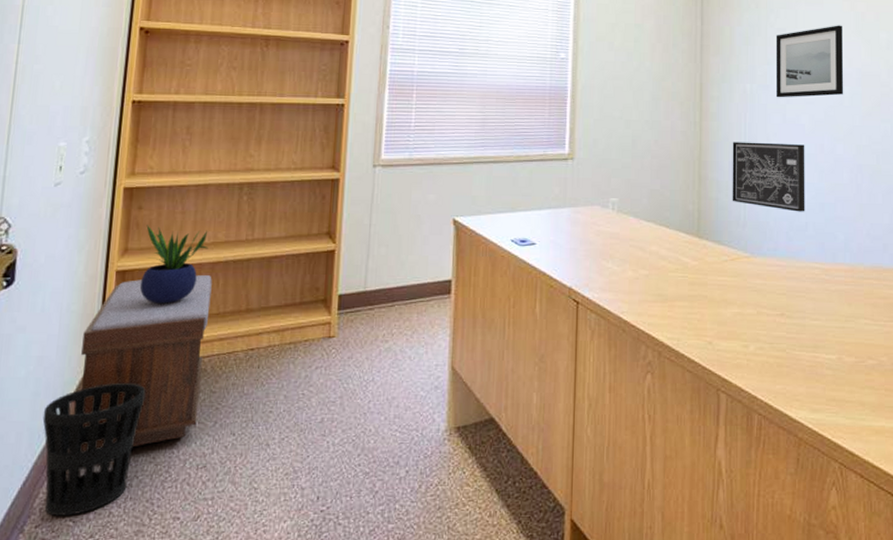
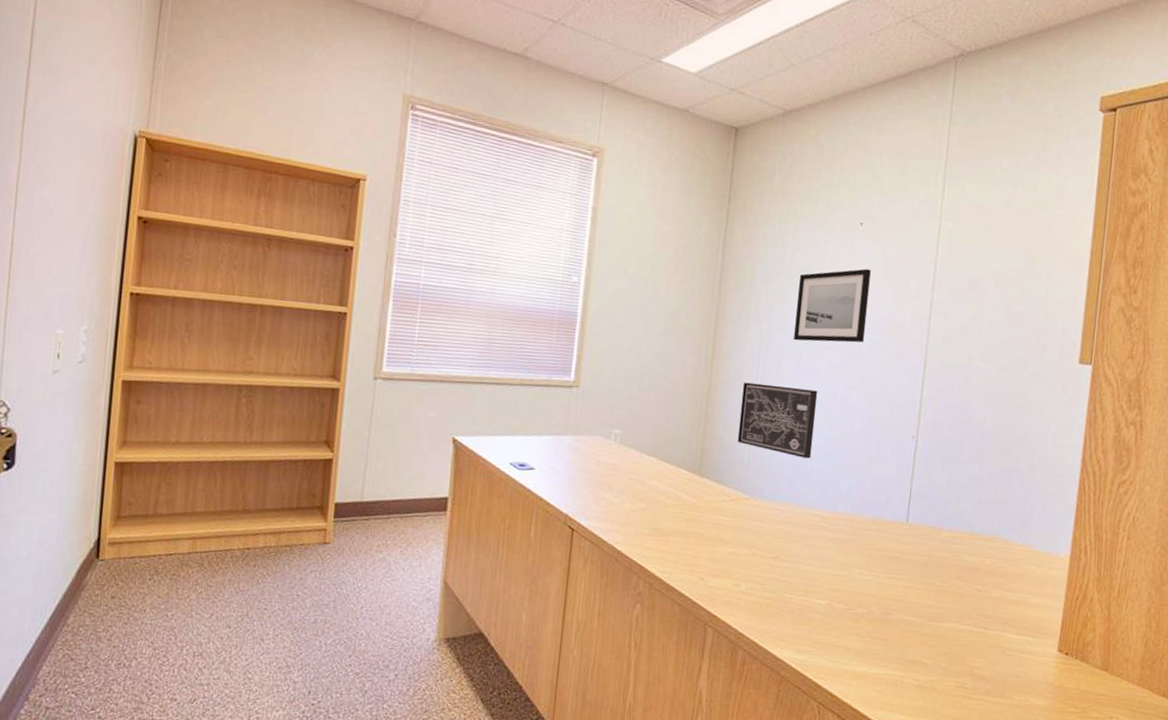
wastebasket: present [42,382,146,516] -> none [44,569,145,689]
bench: present [81,275,212,452] -> none [81,472,210,631]
potted plant: present [140,225,208,304] -> none [138,419,207,498]

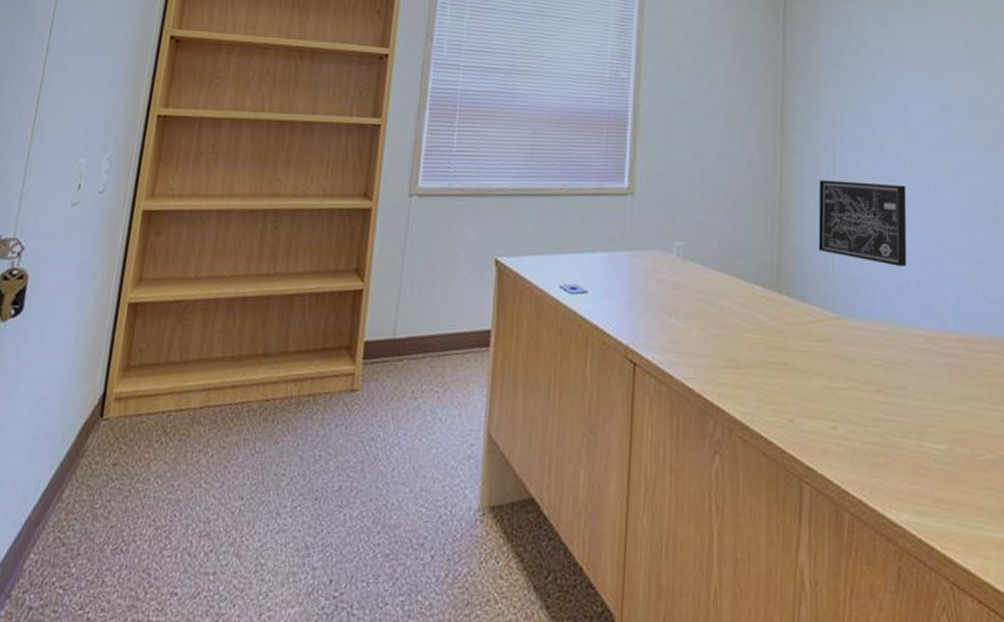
wall art: present [793,268,871,343] -> none [870,45,953,130]

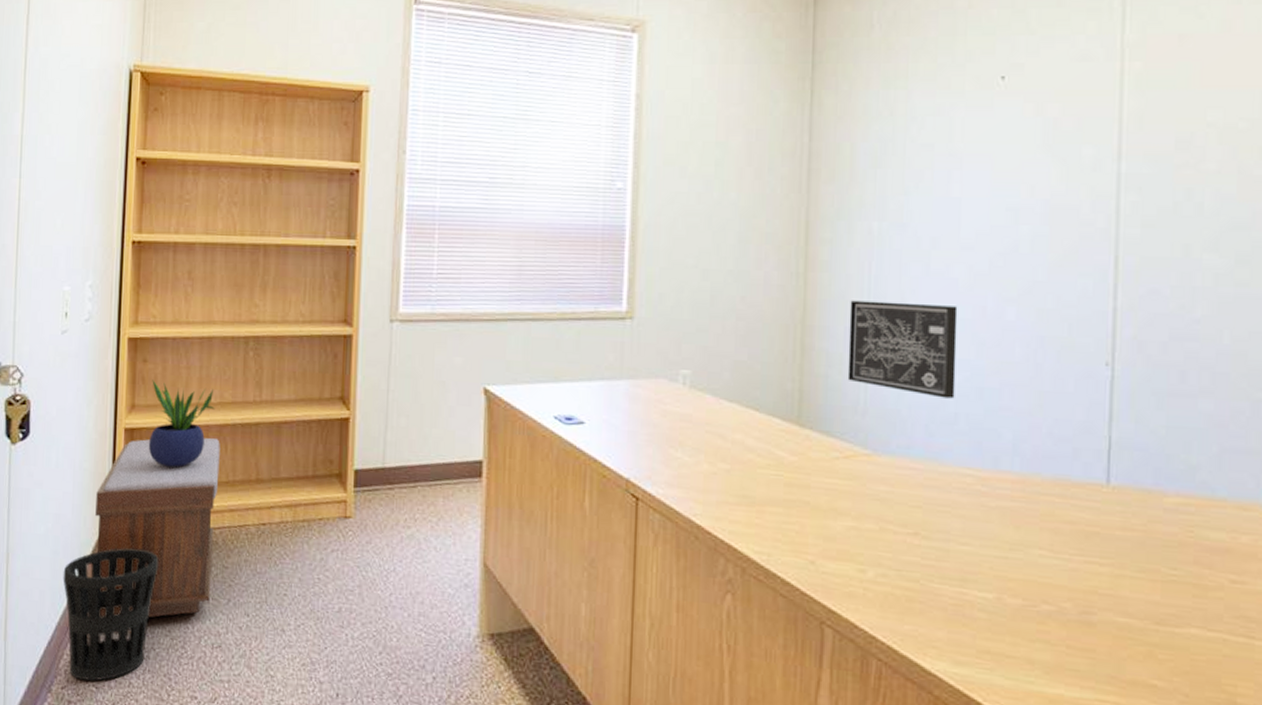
wastebasket: none [34,430,151,582] -> present [63,548,159,682]
bench: none [78,312,229,508] -> present [95,438,220,618]
potted plant: none [152,253,227,343] -> present [148,380,215,468]

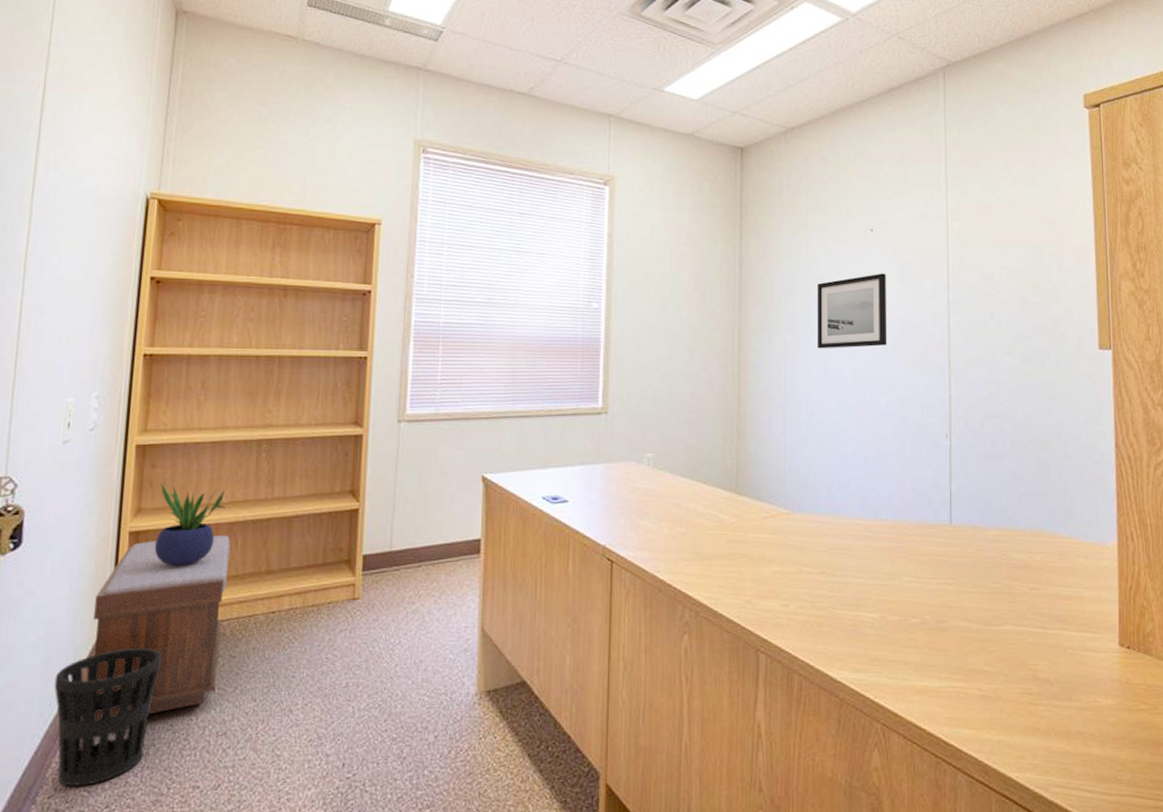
wall art: present [847,300,958,399] -> none [771,394,847,467]
wall art: none [916,137,1023,241] -> present [817,273,887,349]

